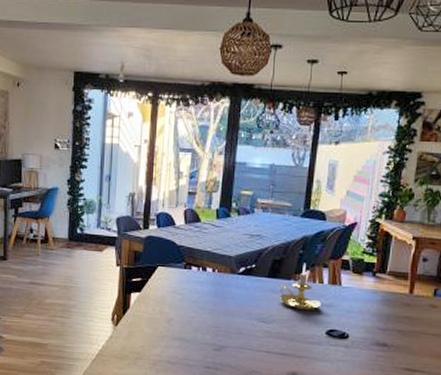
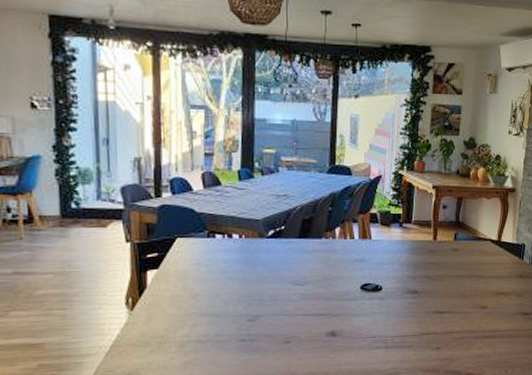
candle holder: present [278,263,321,311] -> none [310,220,353,268]

